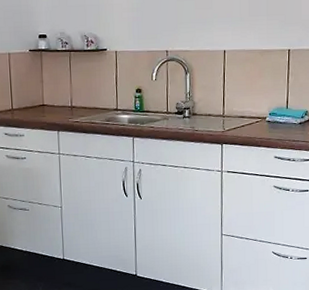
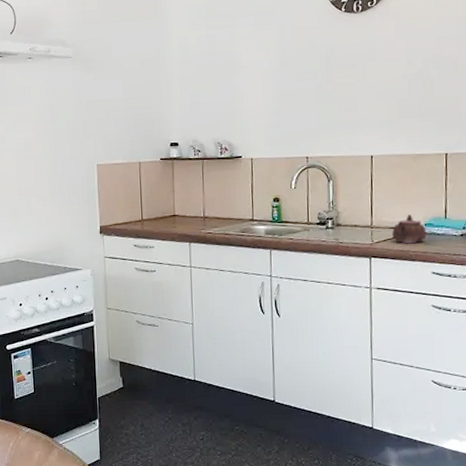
teapot: none [241,105,271,131] -> present [392,214,427,243]

